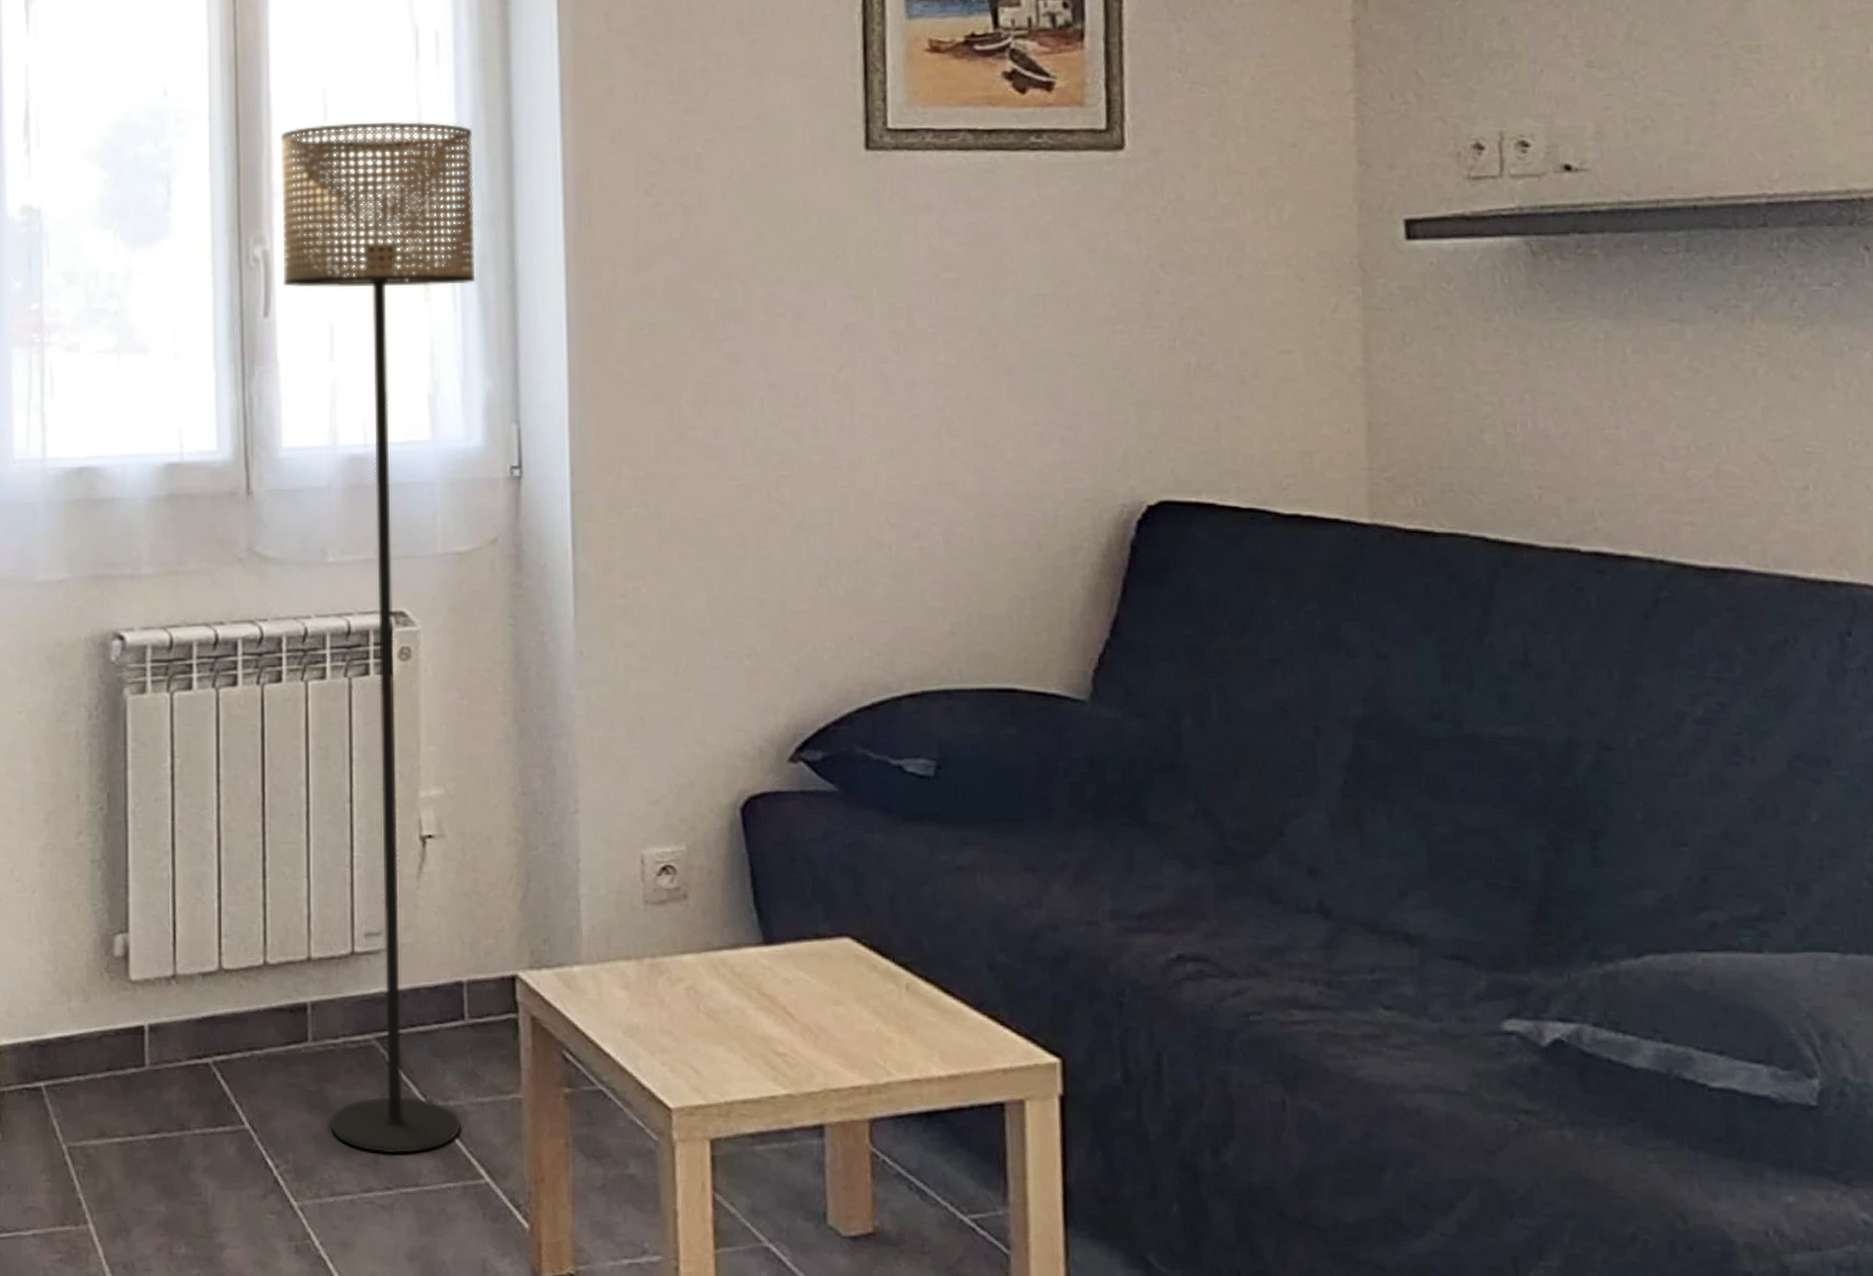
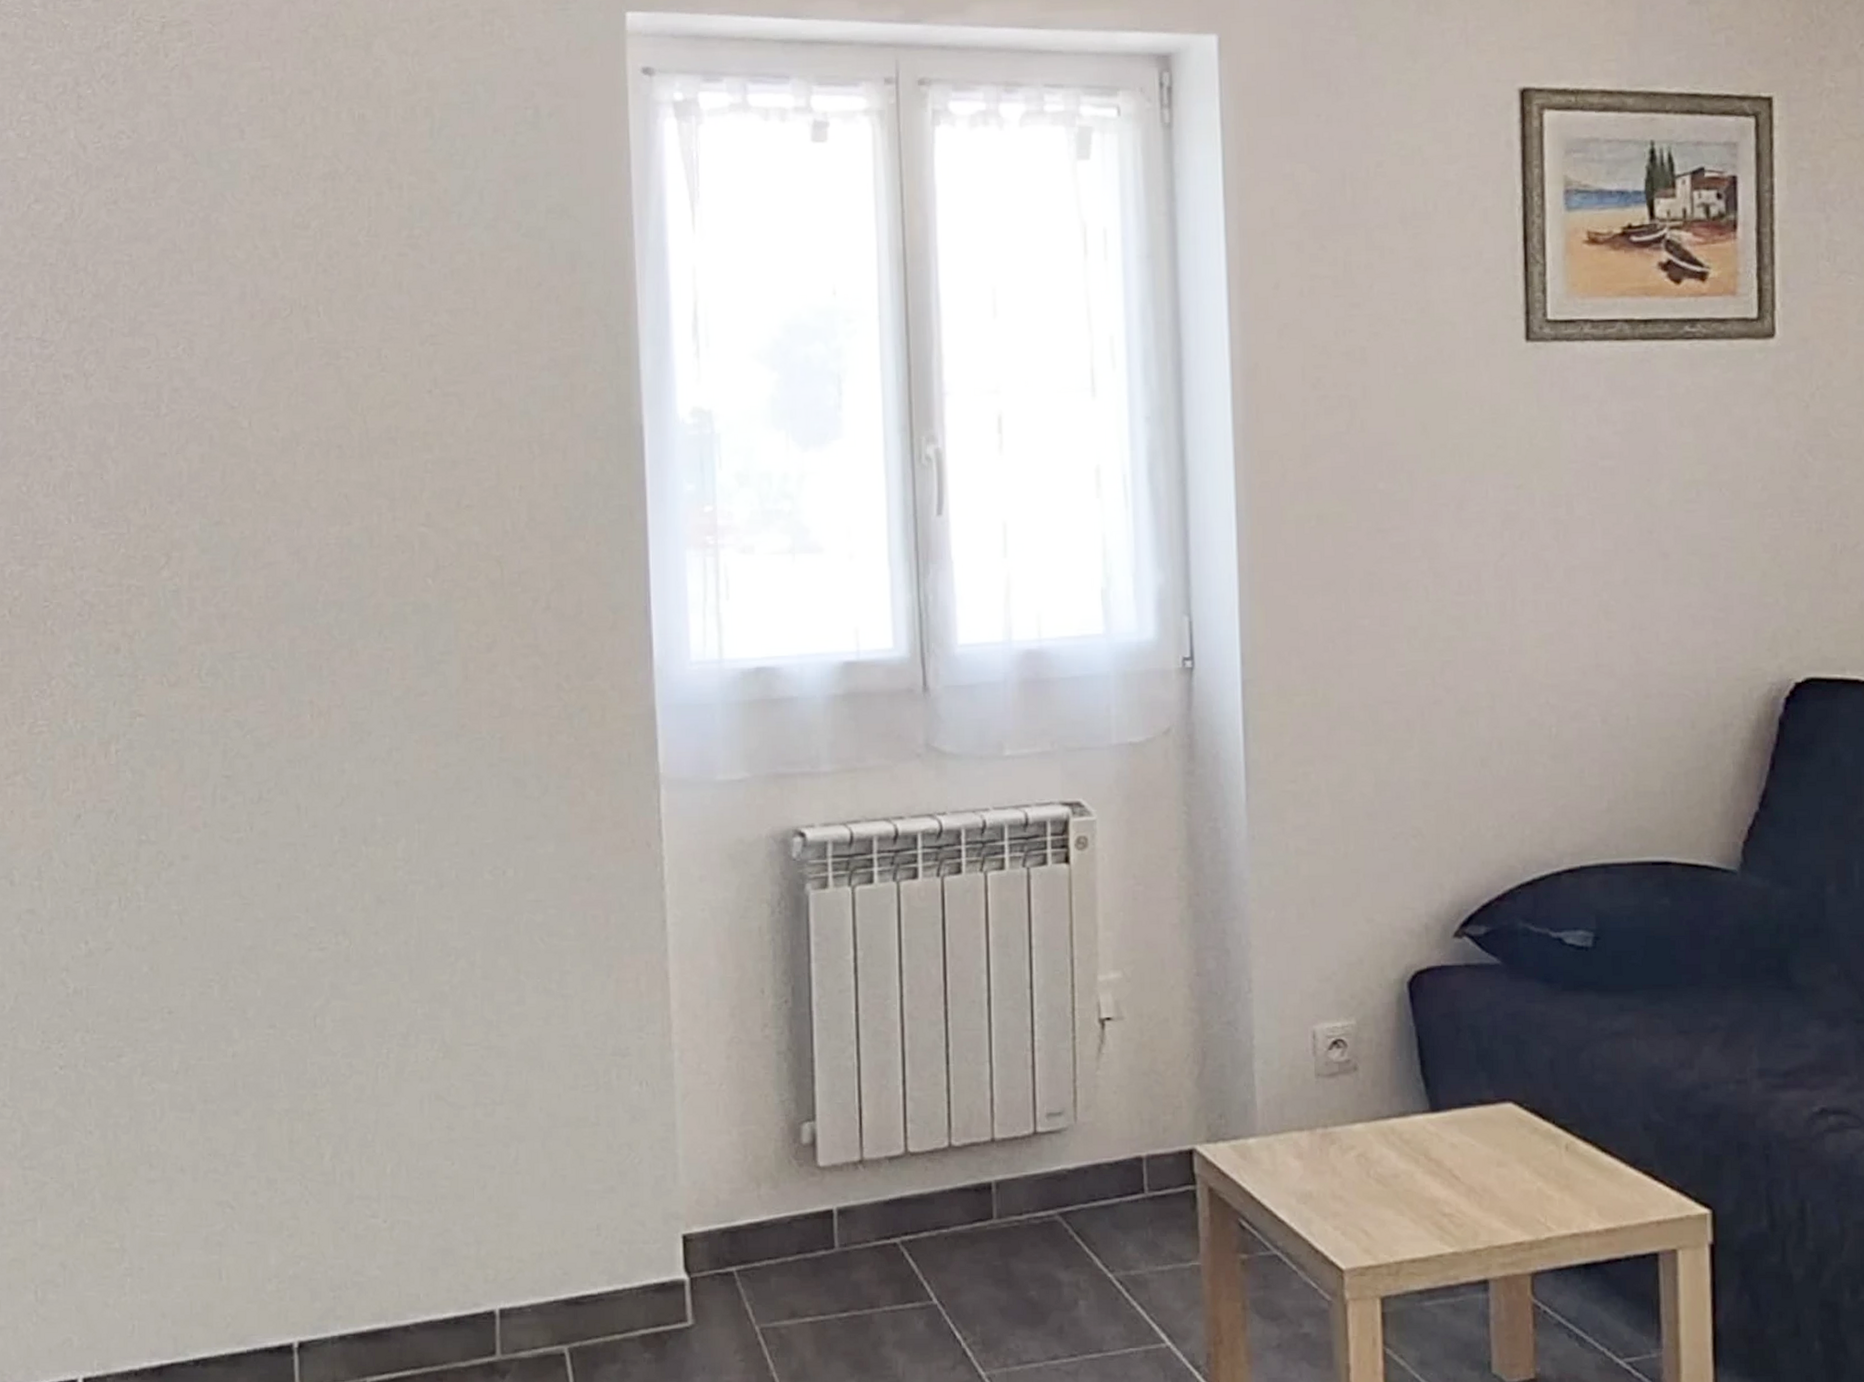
floor lamp: present [280,121,476,1154] -> none [950,318,1146,1323]

